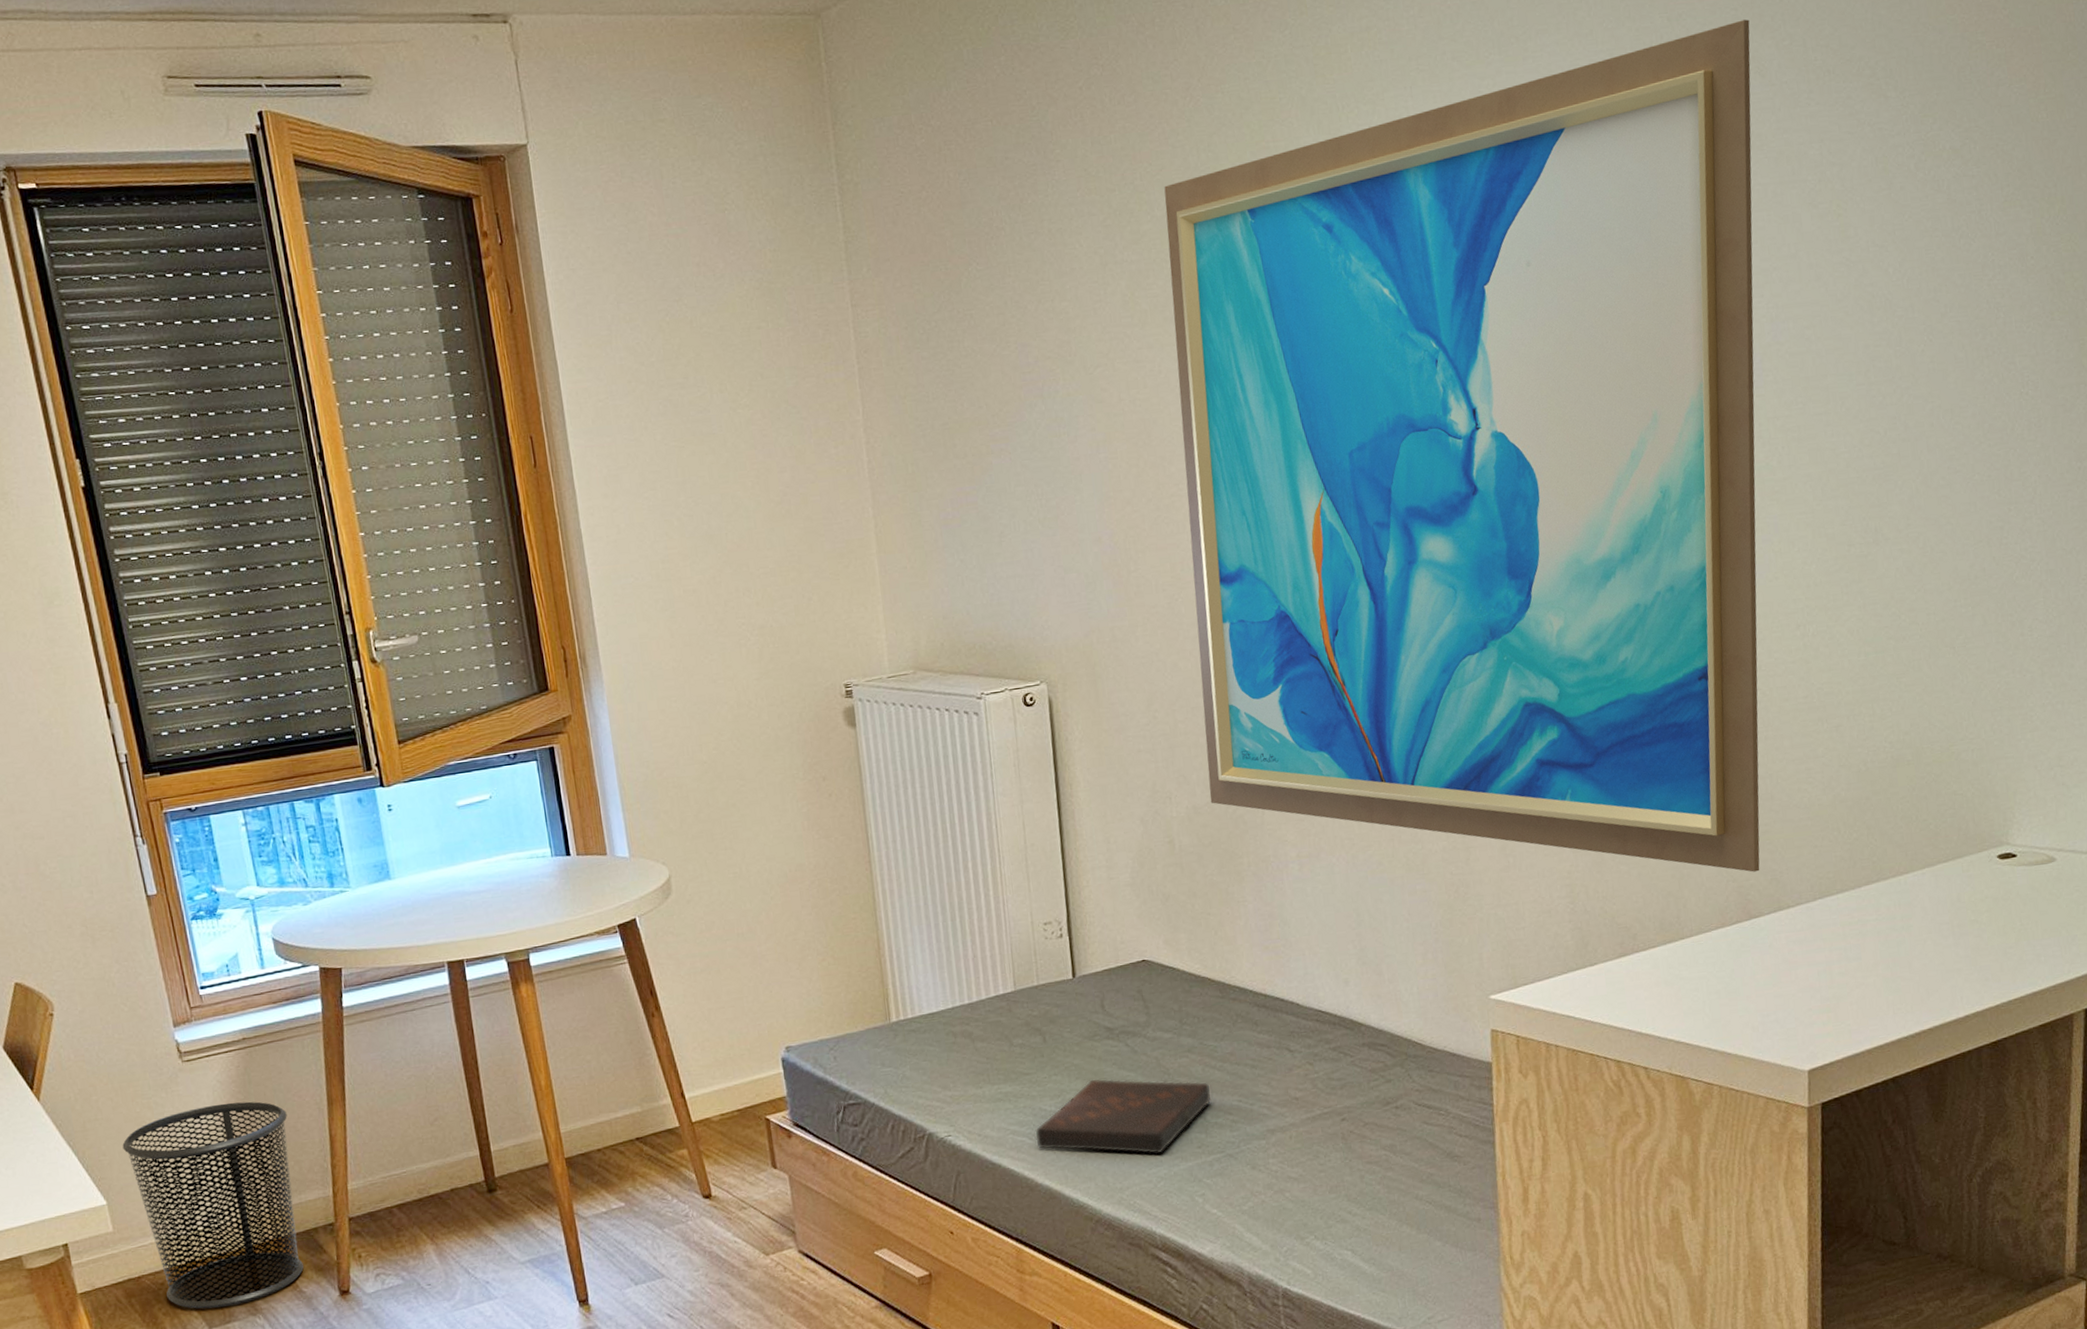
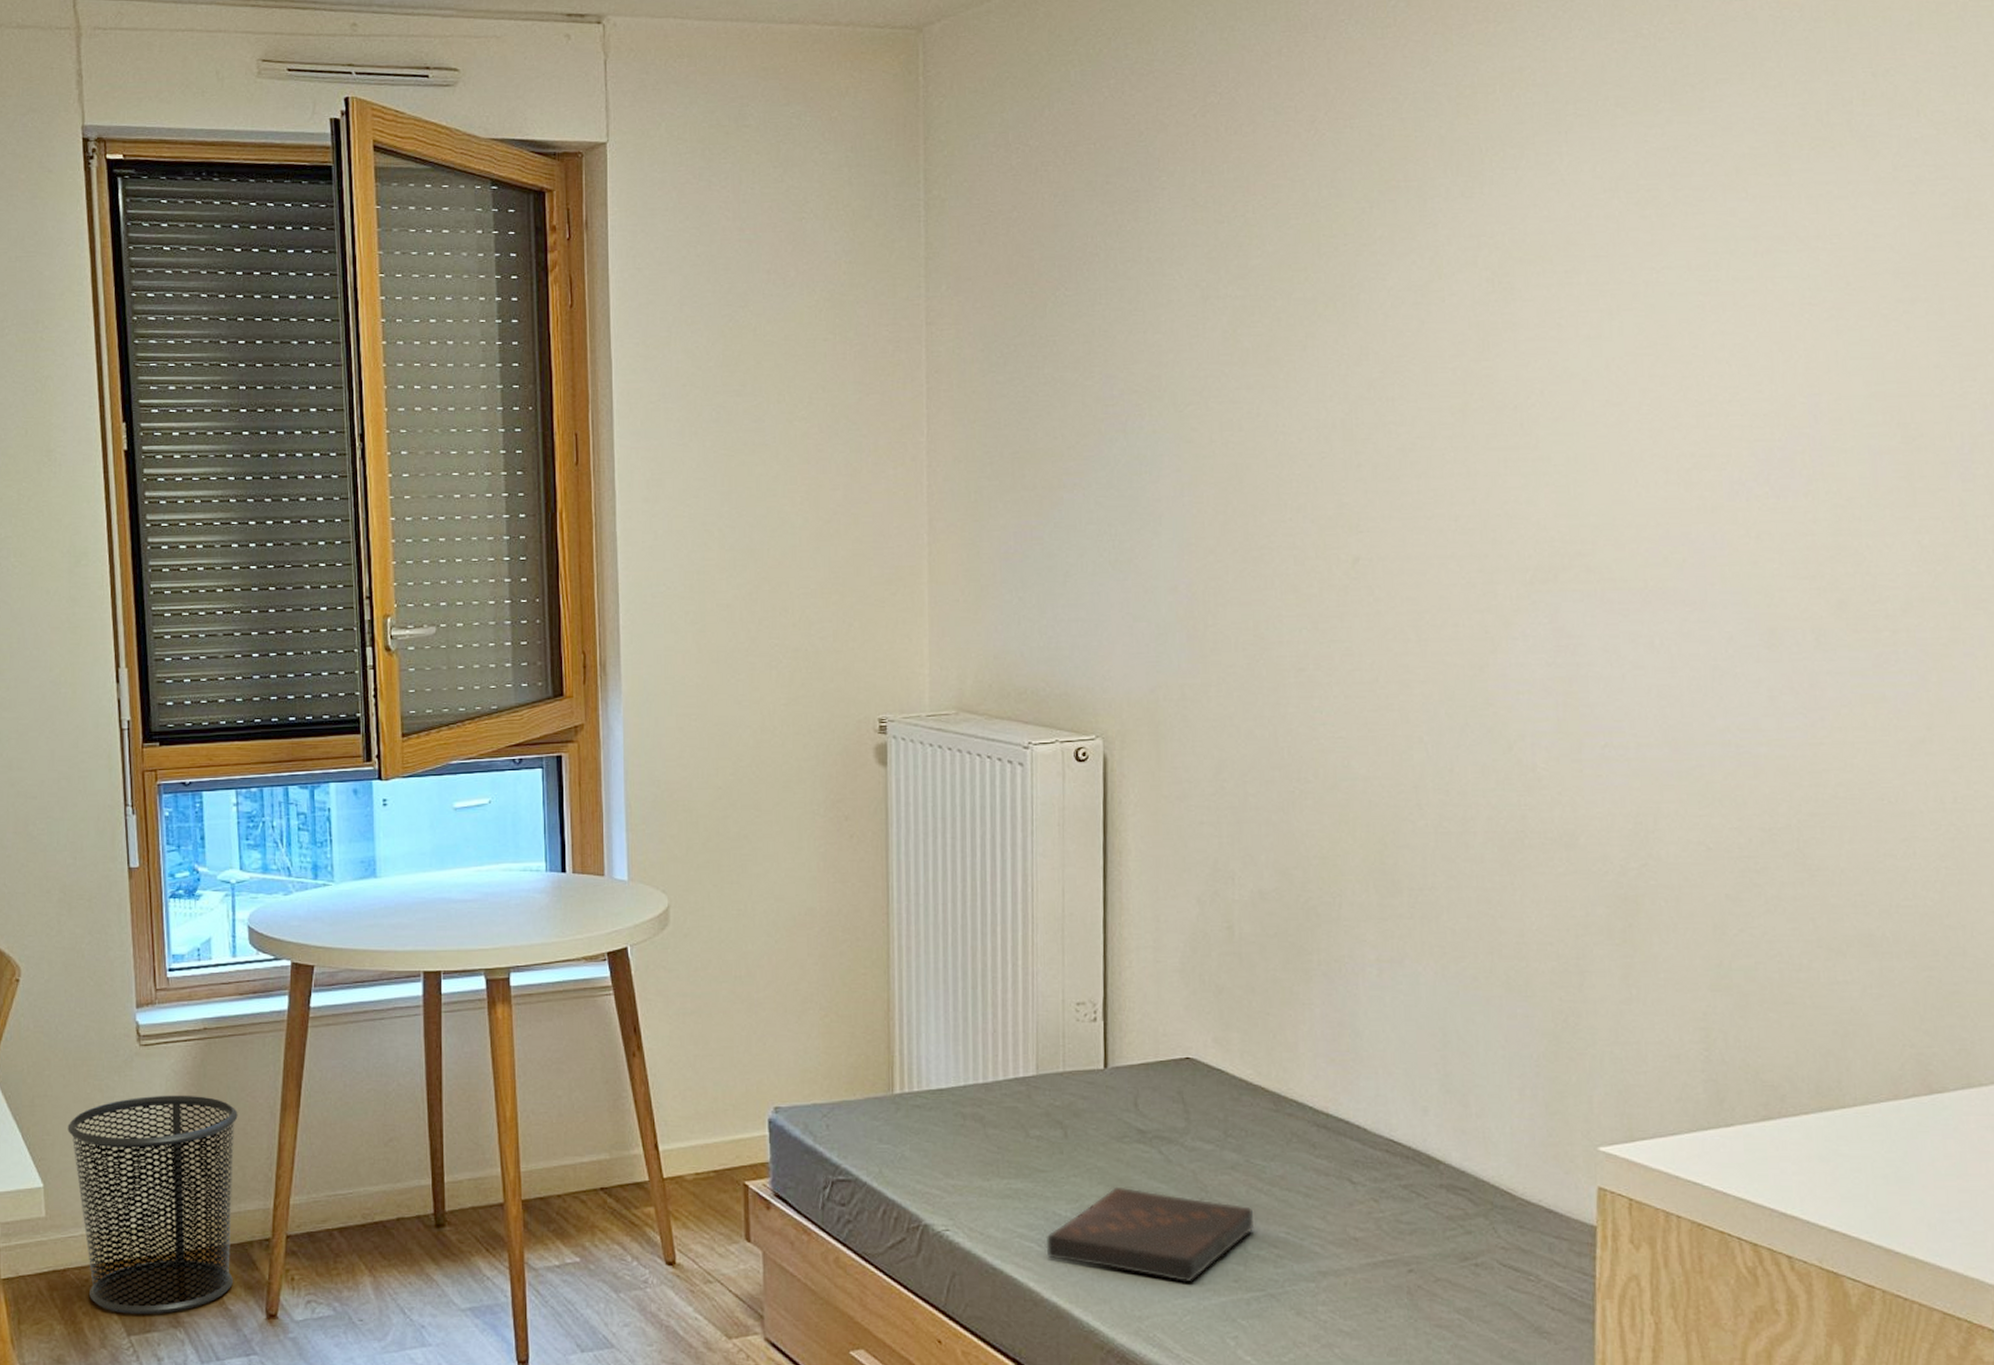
wall art: present [1164,19,1760,872] -> none [1278,79,1971,1038]

